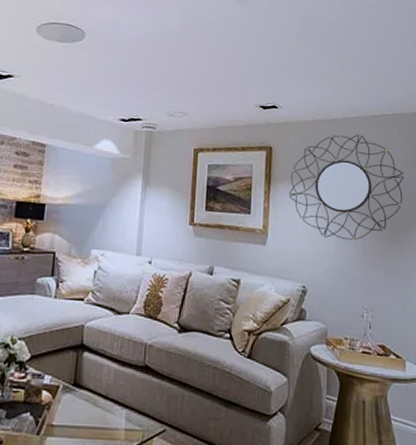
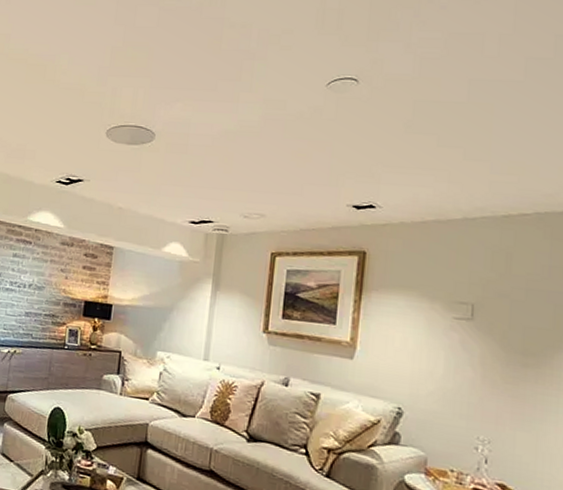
home mirror: present [289,134,404,241] -> none [385,237,548,362]

